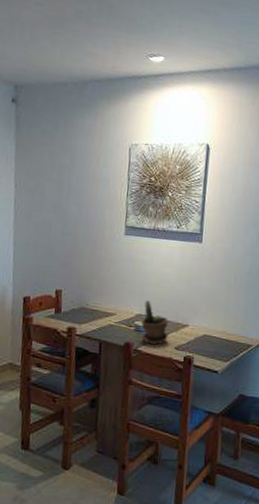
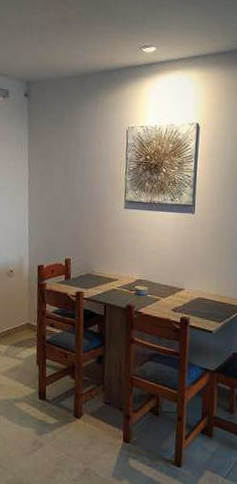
potted plant: present [141,299,169,345] -> none [141,266,166,307]

